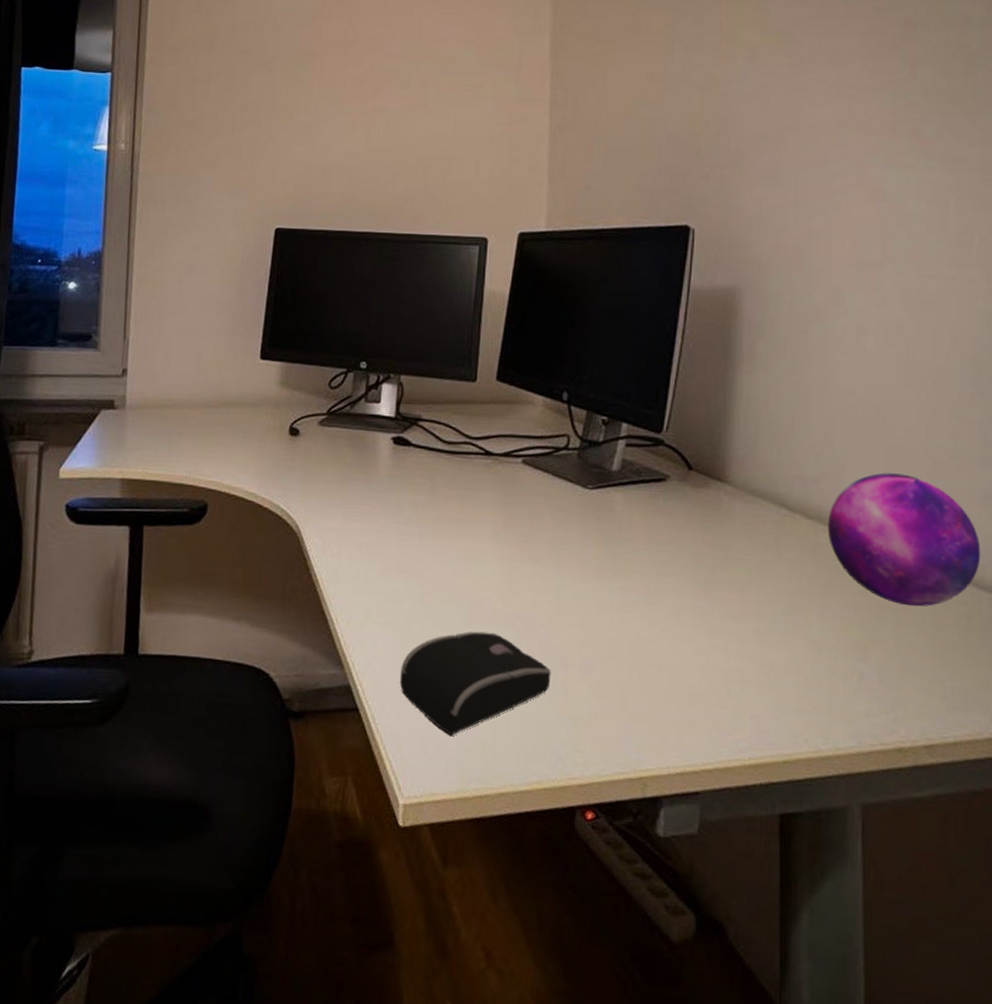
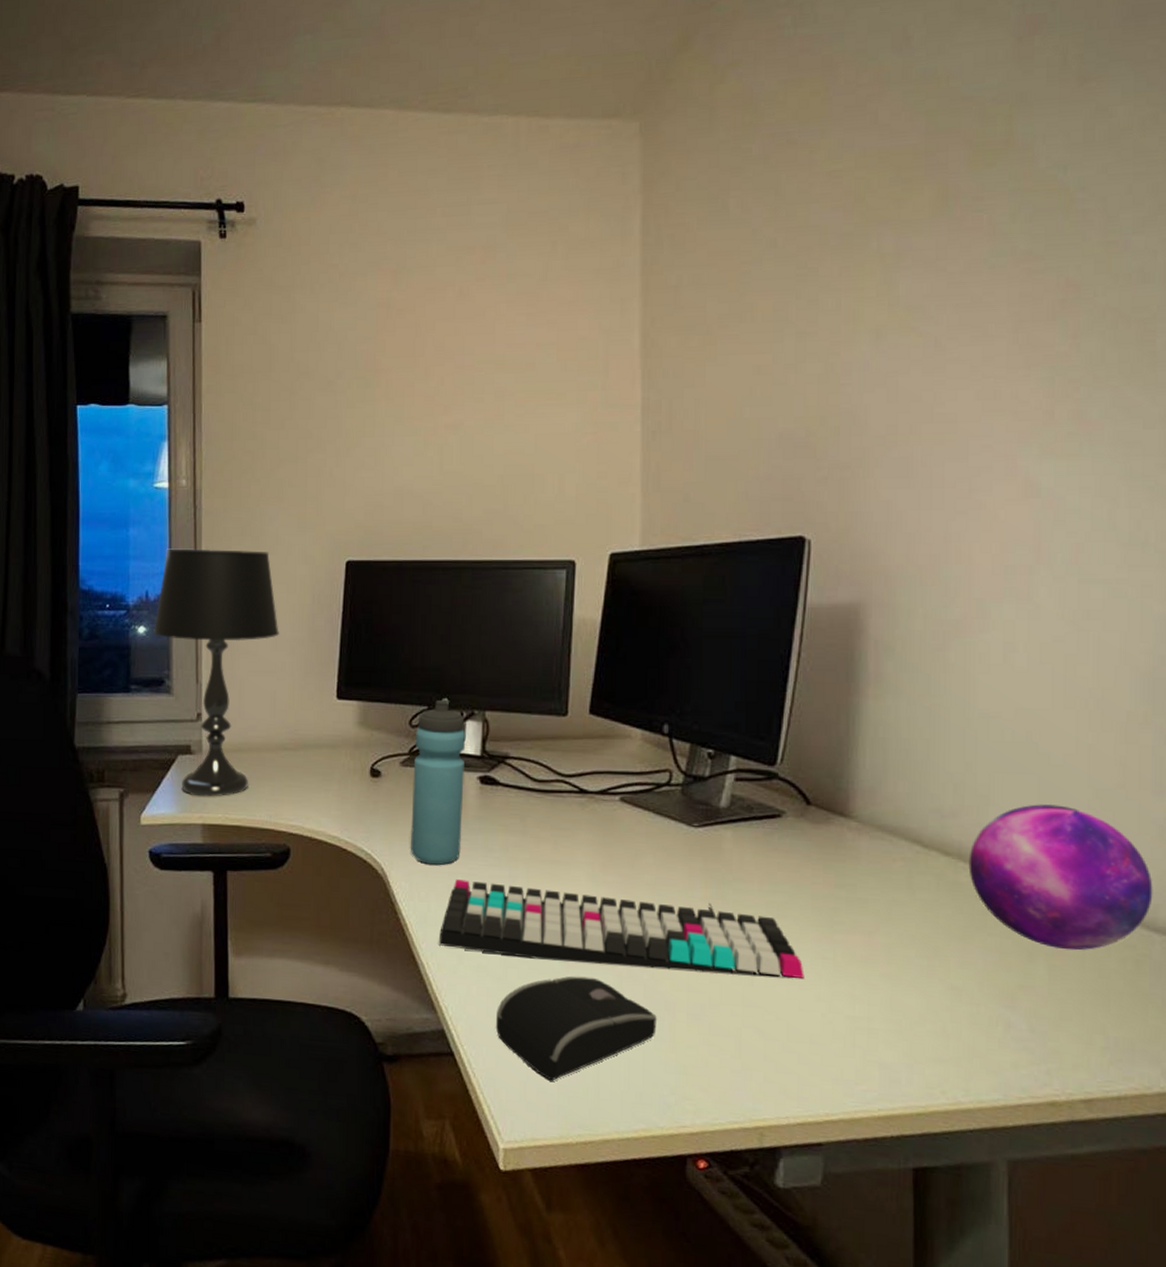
table lamp: none [84,208,208,452] -> present [154,548,279,797]
water bottle: none [325,362,382,523] -> present [411,699,466,866]
keyboard: none [348,536,685,633] -> present [438,879,804,979]

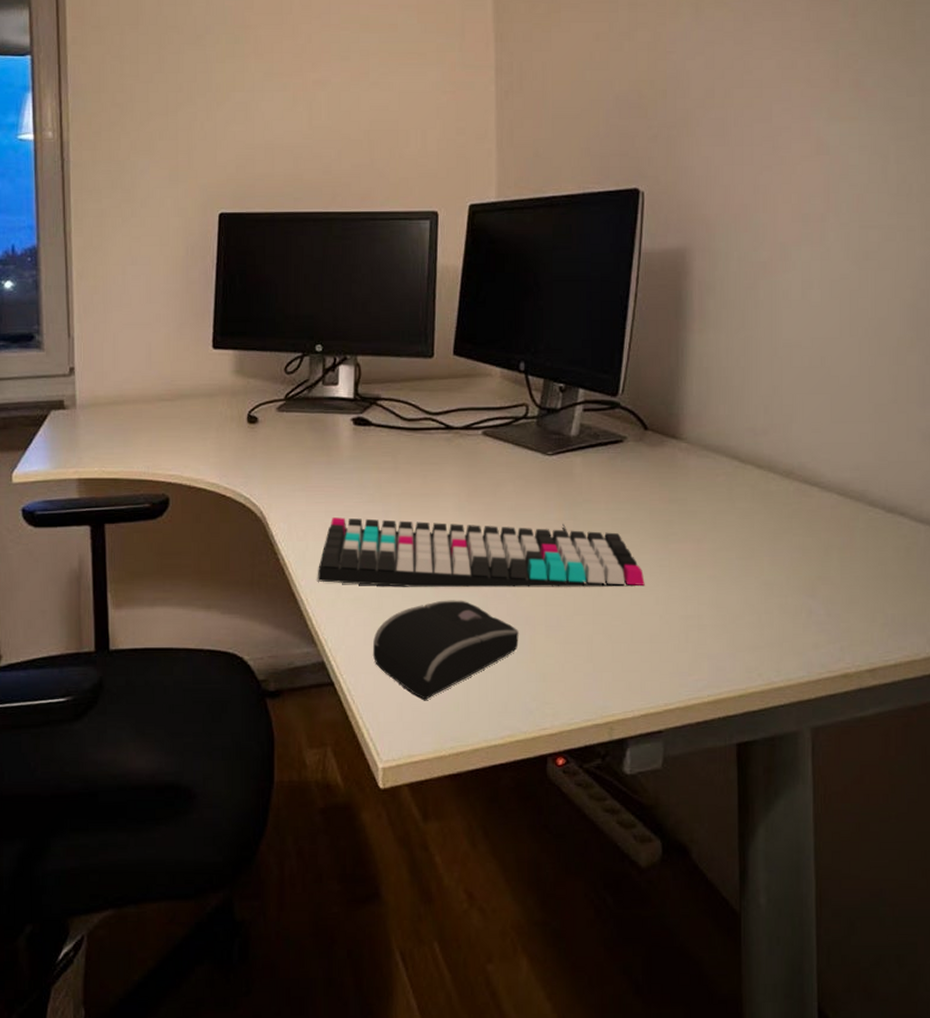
table lamp: present [154,548,279,797] -> none [21,201,153,451]
water bottle: present [411,699,466,866] -> none [288,346,339,506]
decorative orb: present [968,804,1153,951] -> none [777,419,919,543]

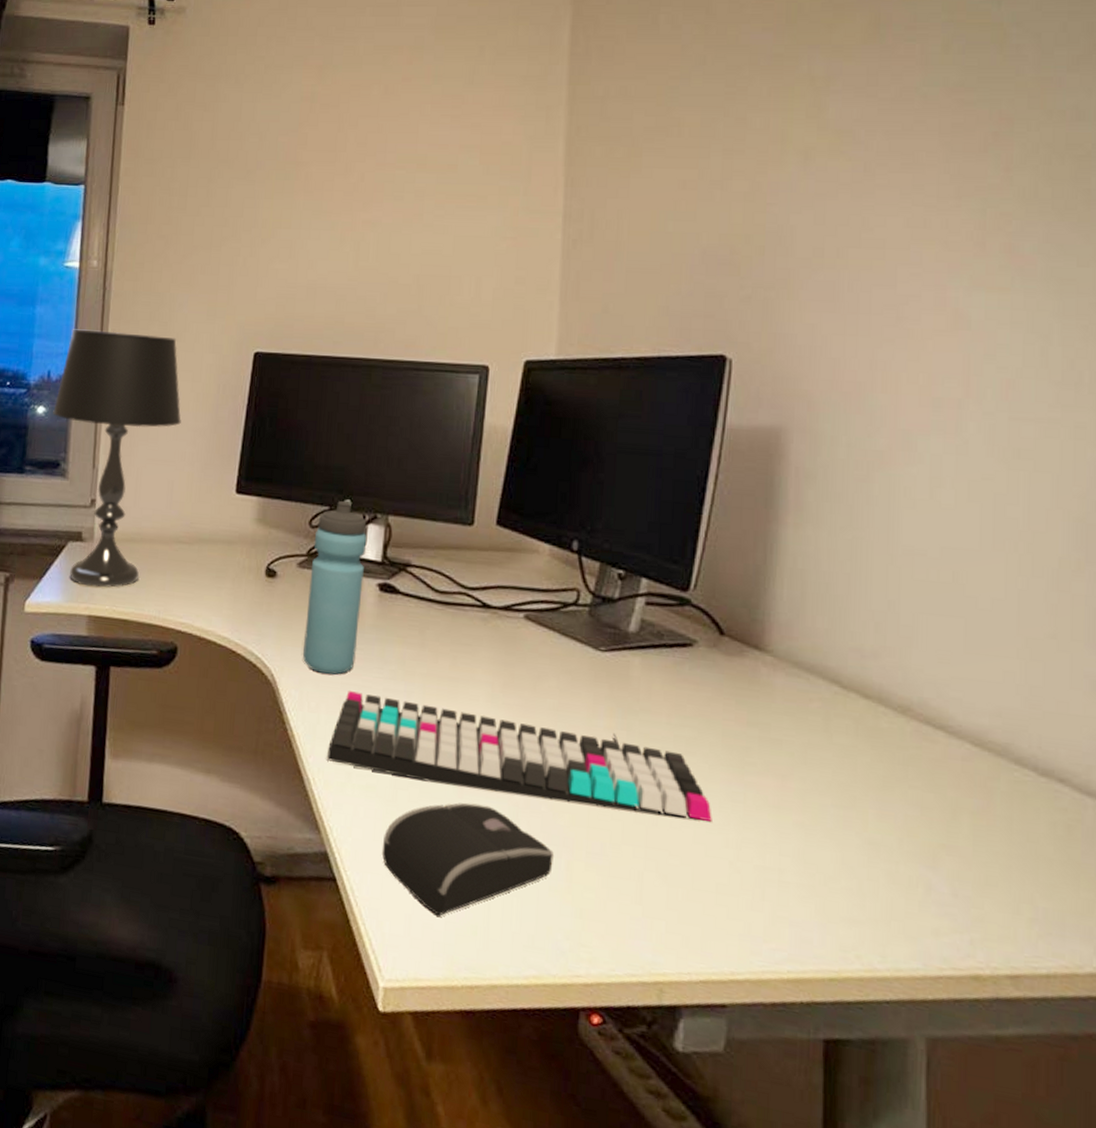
table lamp: none [21,201,153,451] -> present [53,329,181,588]
water bottle: none [288,346,339,506] -> present [303,500,367,675]

